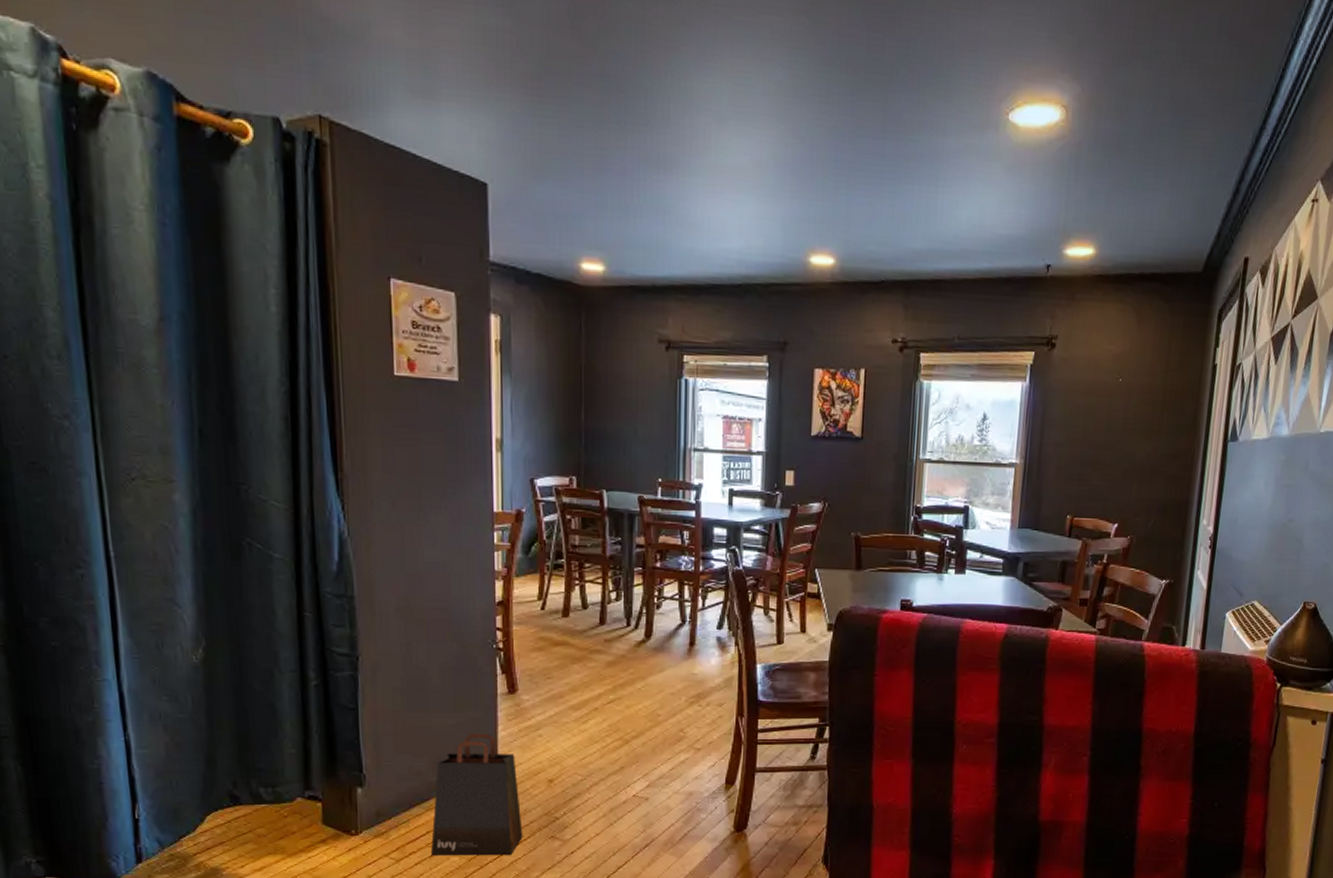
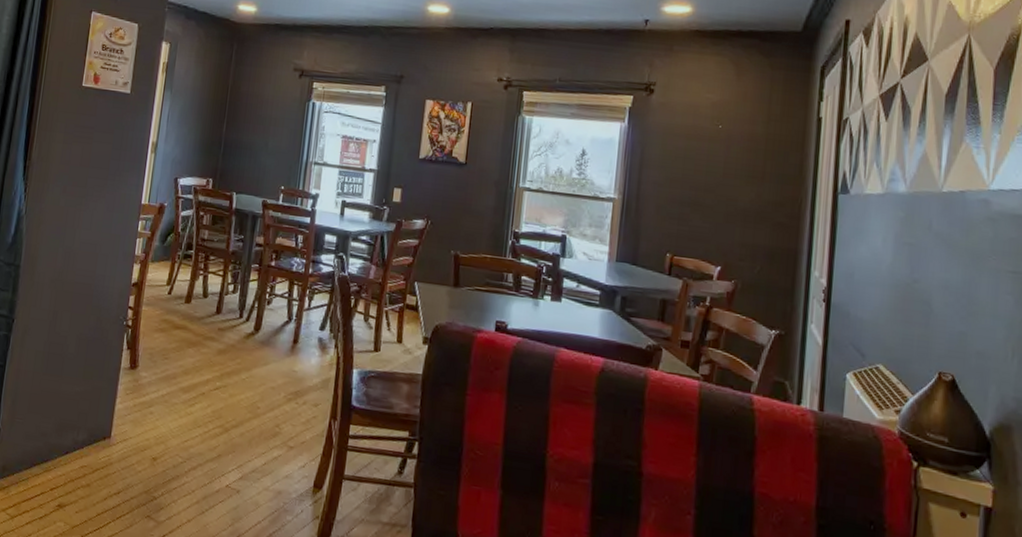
shopping bag: present [430,733,523,855] -> none [40,402,127,528]

